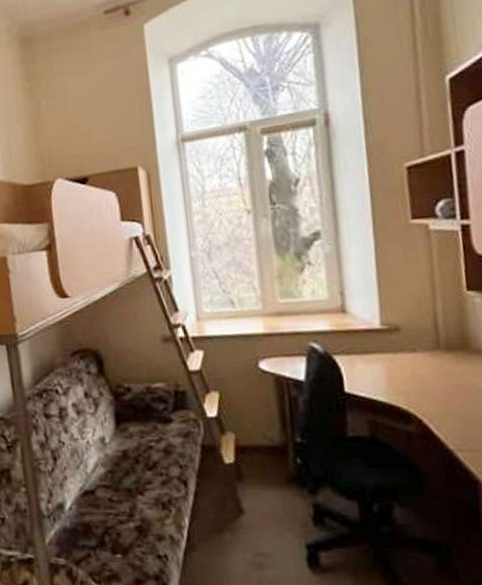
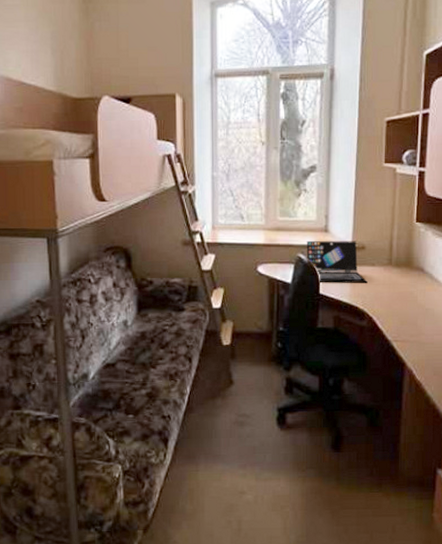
laptop: none [318,321,410,378] -> present [306,240,368,283]

